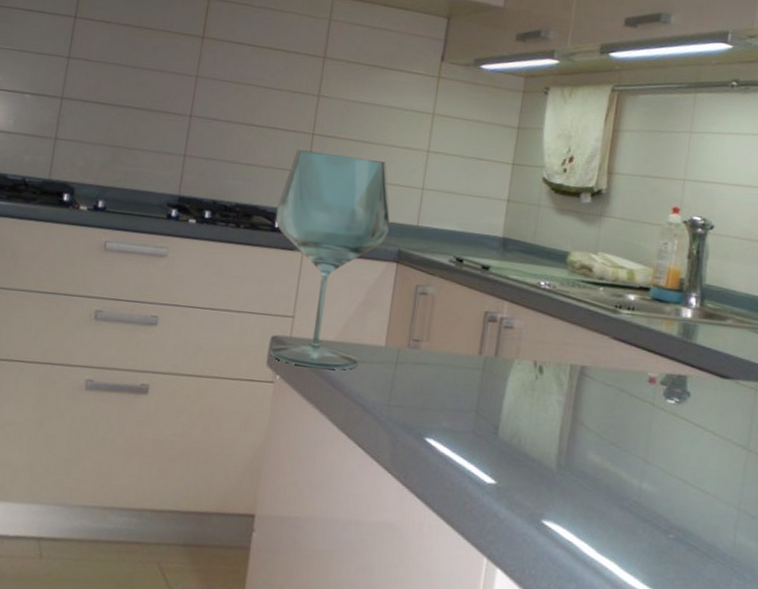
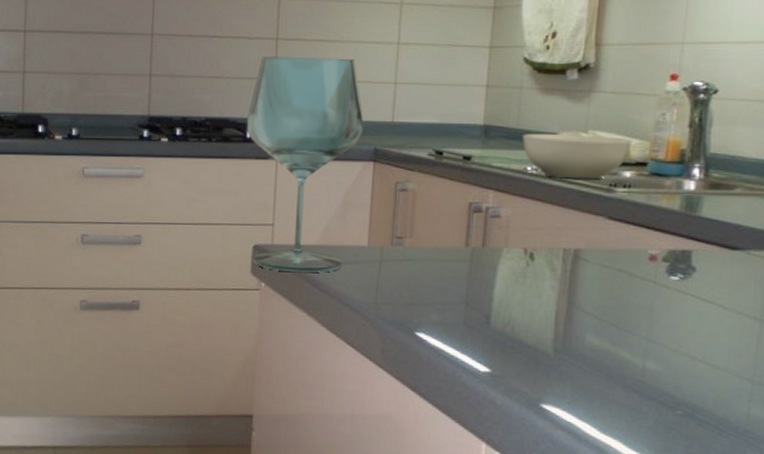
bowl: none [537,250,638,300] -> present [522,134,633,180]

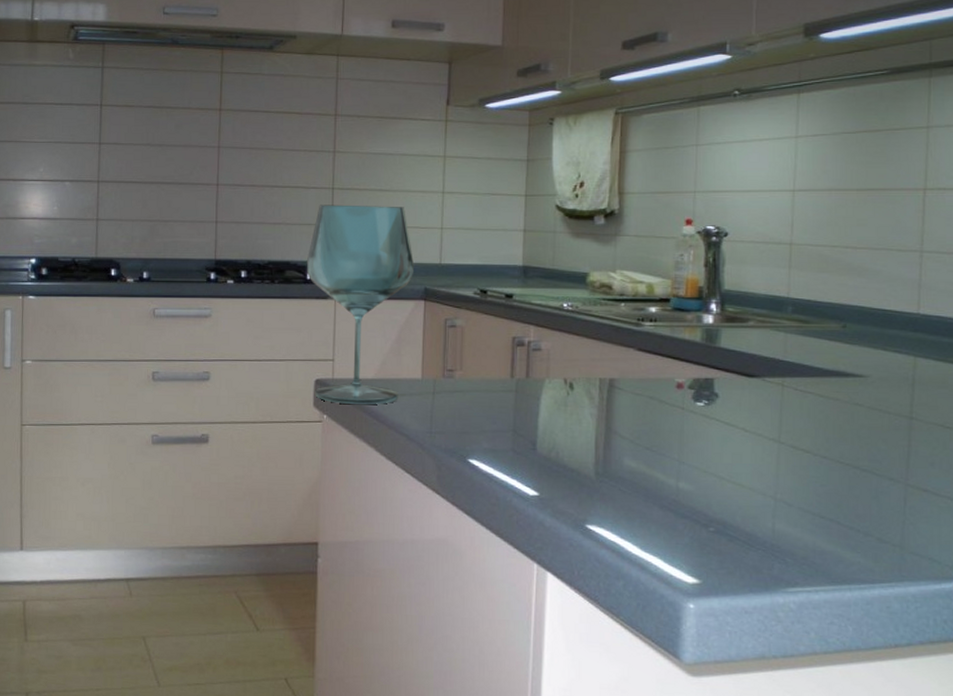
bowl: present [522,134,633,180] -> none [557,274,656,315]

